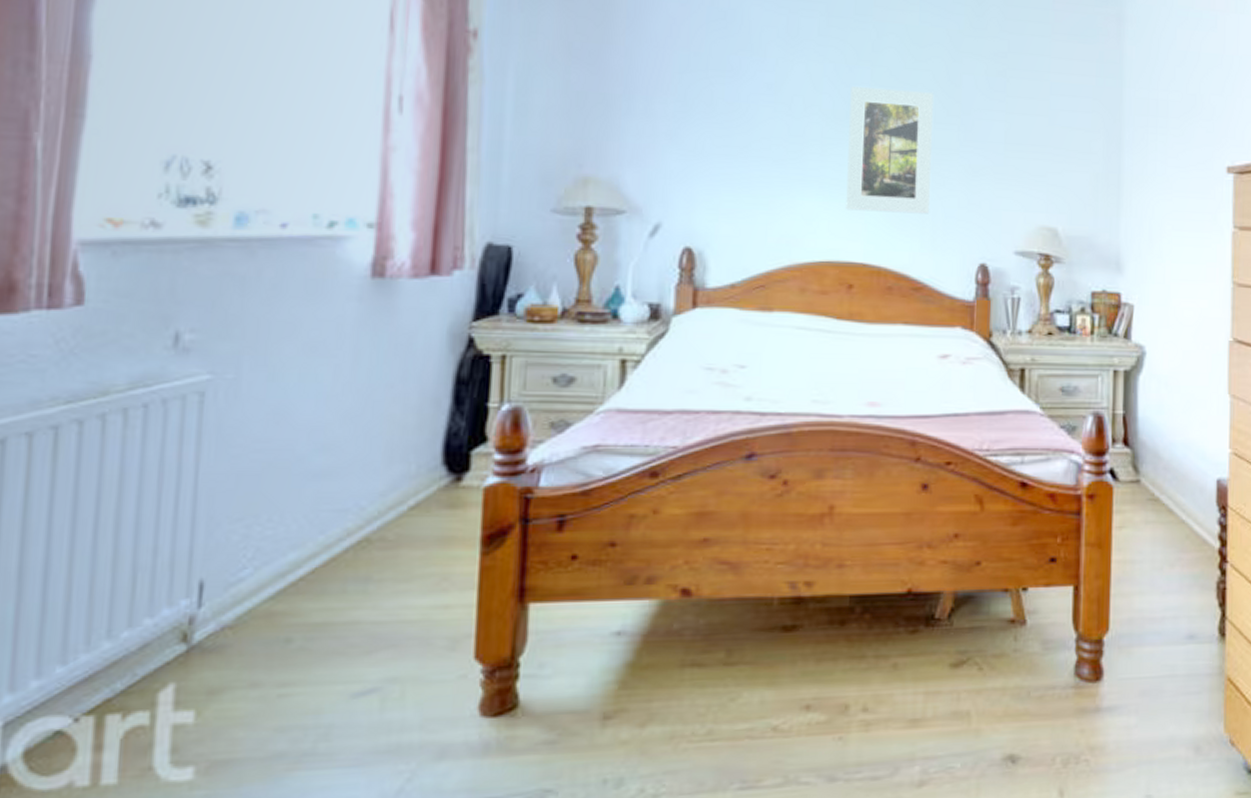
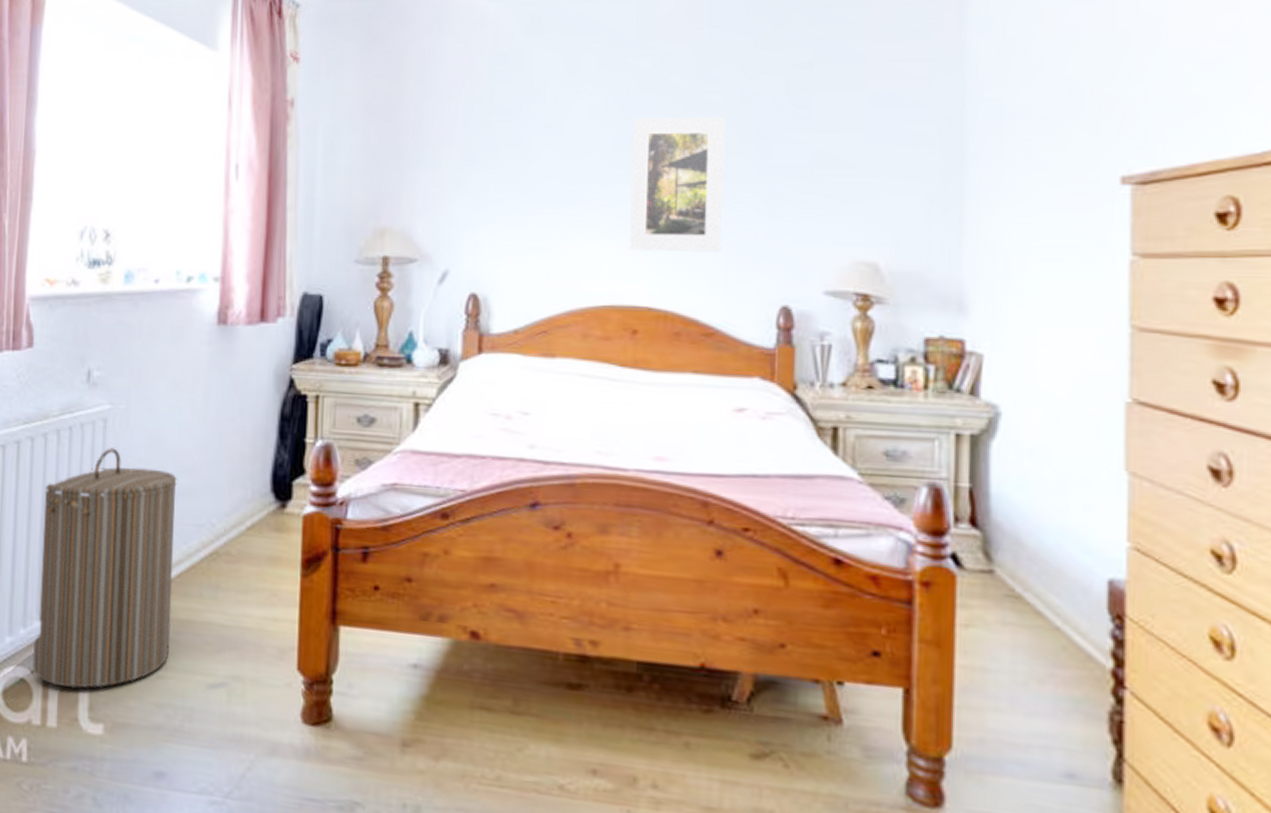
laundry hamper: none [76,427,311,731] -> present [32,448,177,689]

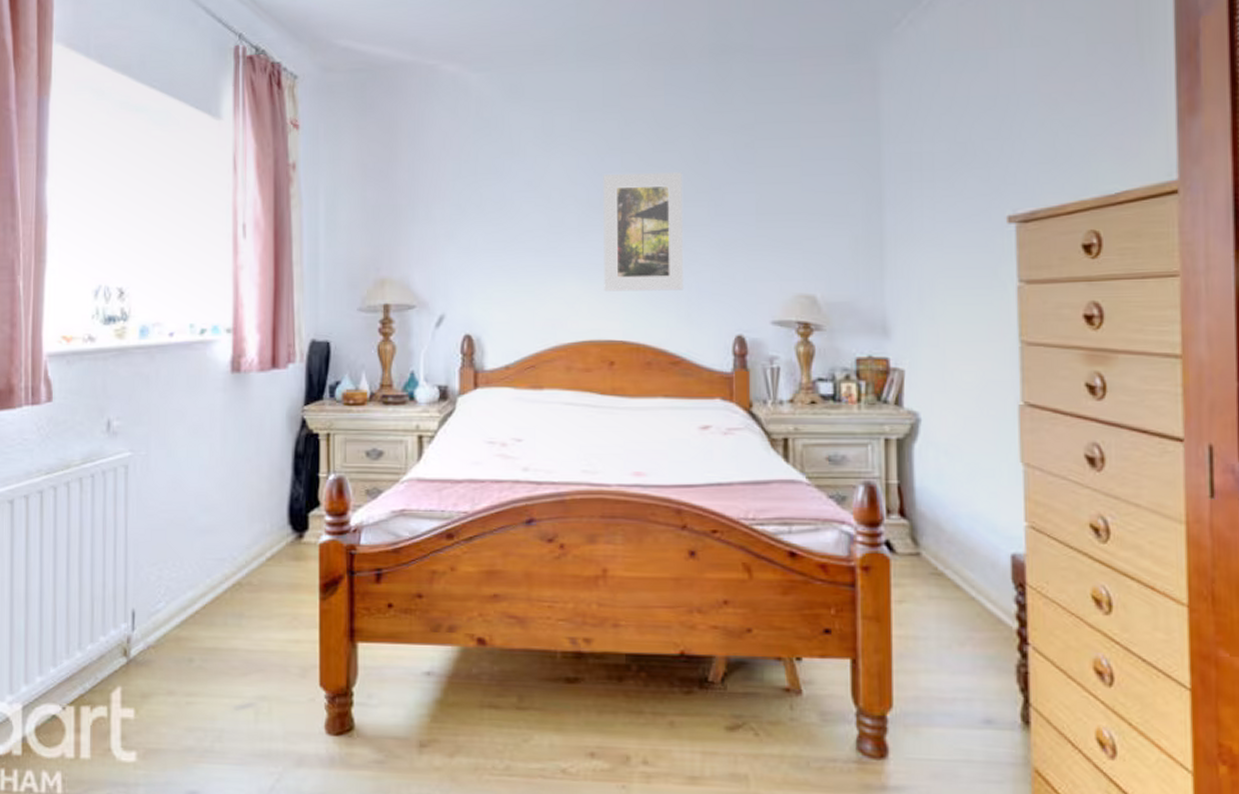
laundry hamper: present [32,448,177,689] -> none [63,492,198,721]

